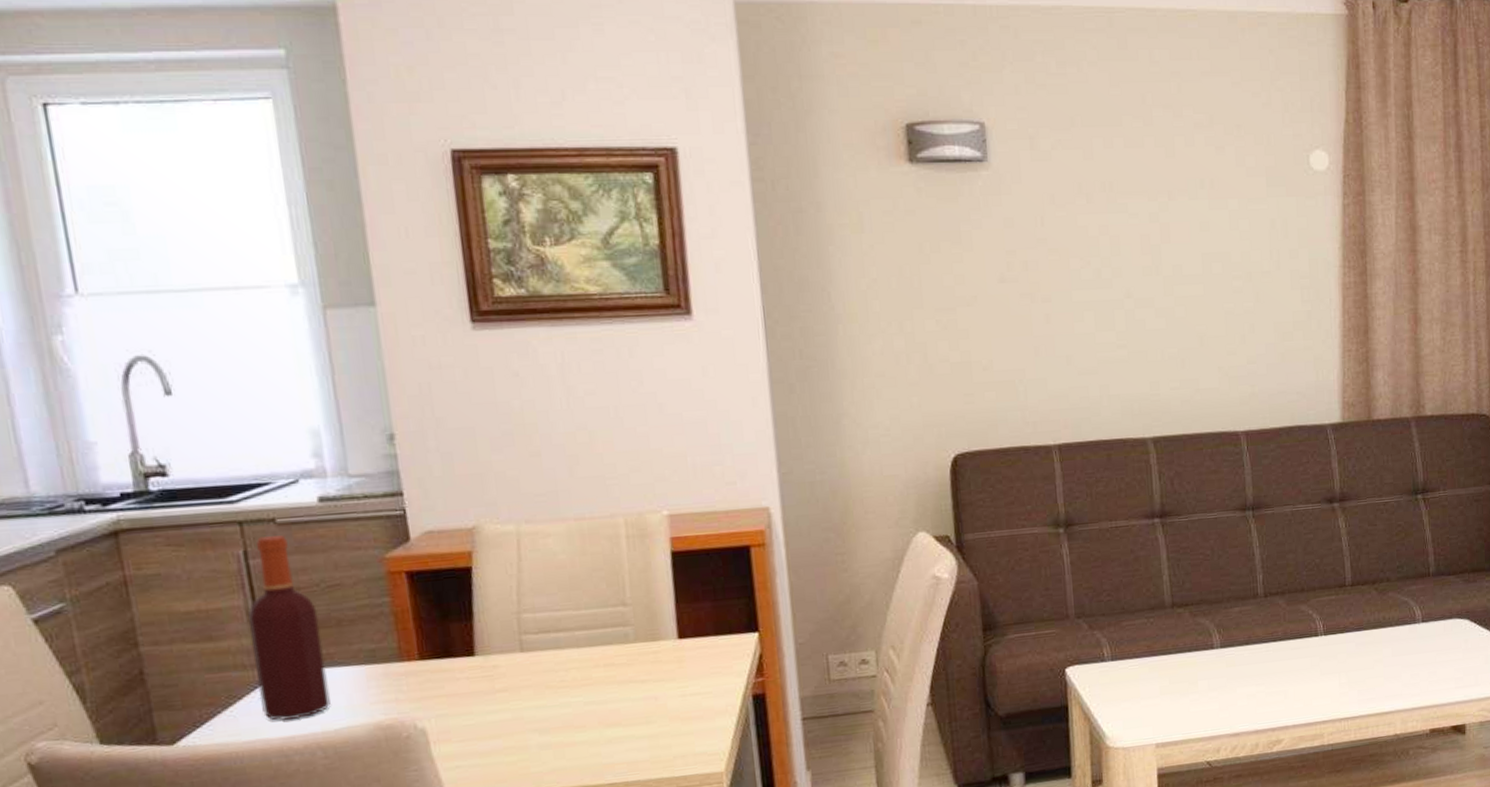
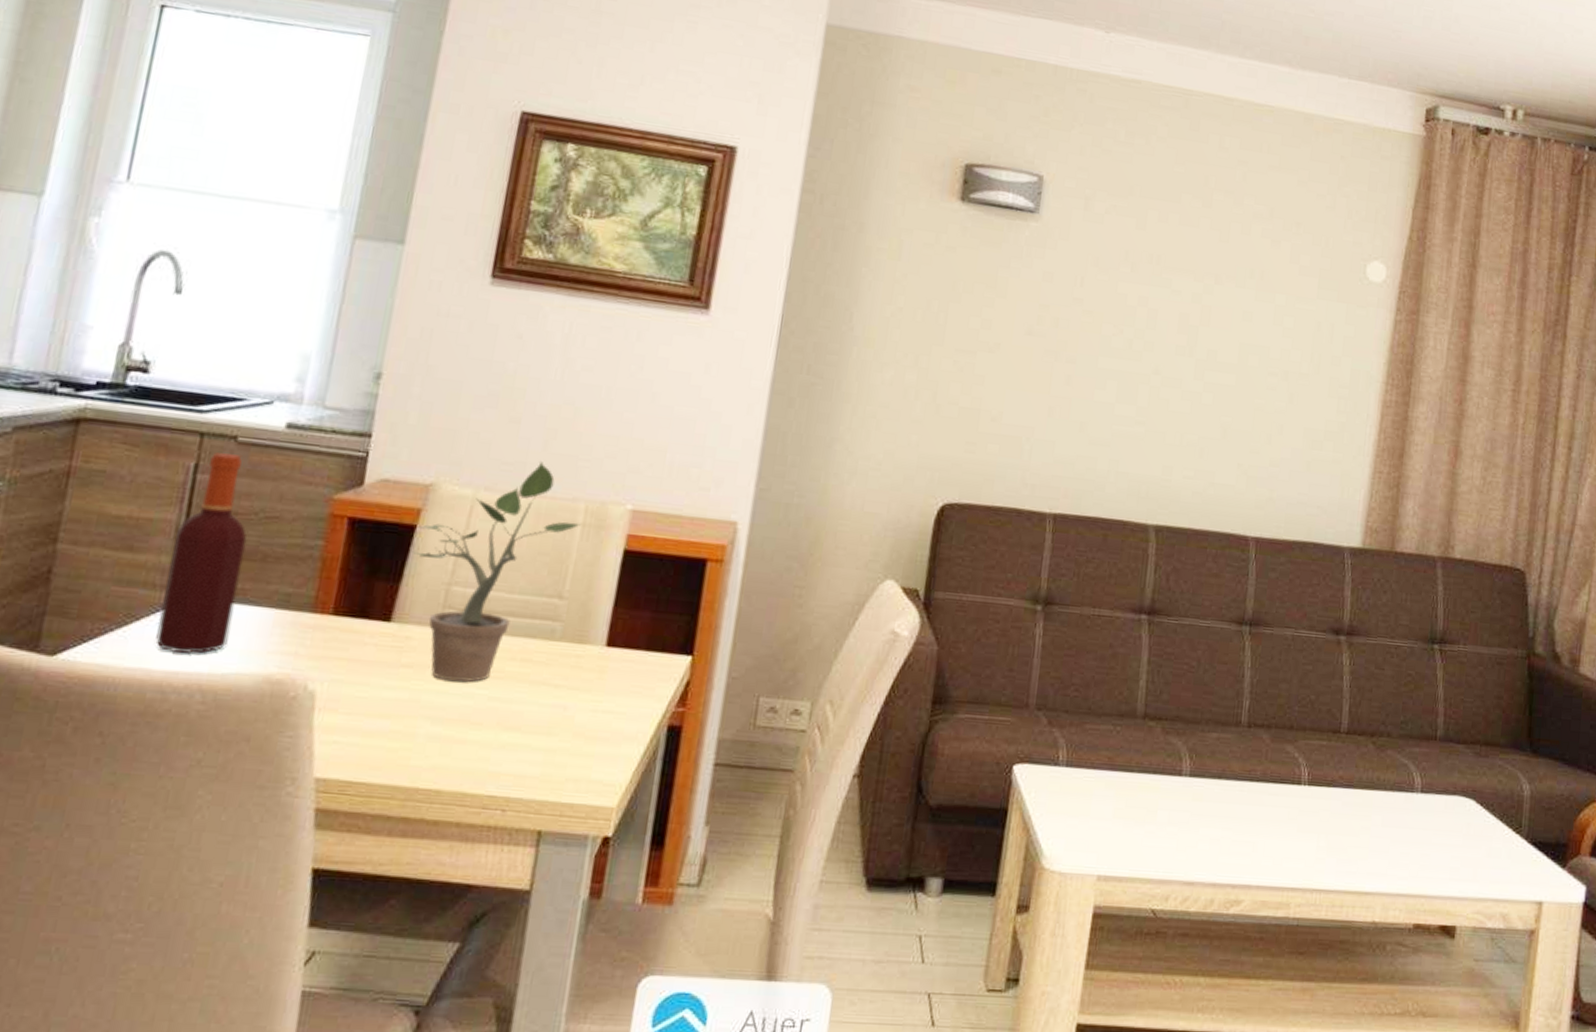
potted plant: none [474,487,625,696] -> present [412,462,581,682]

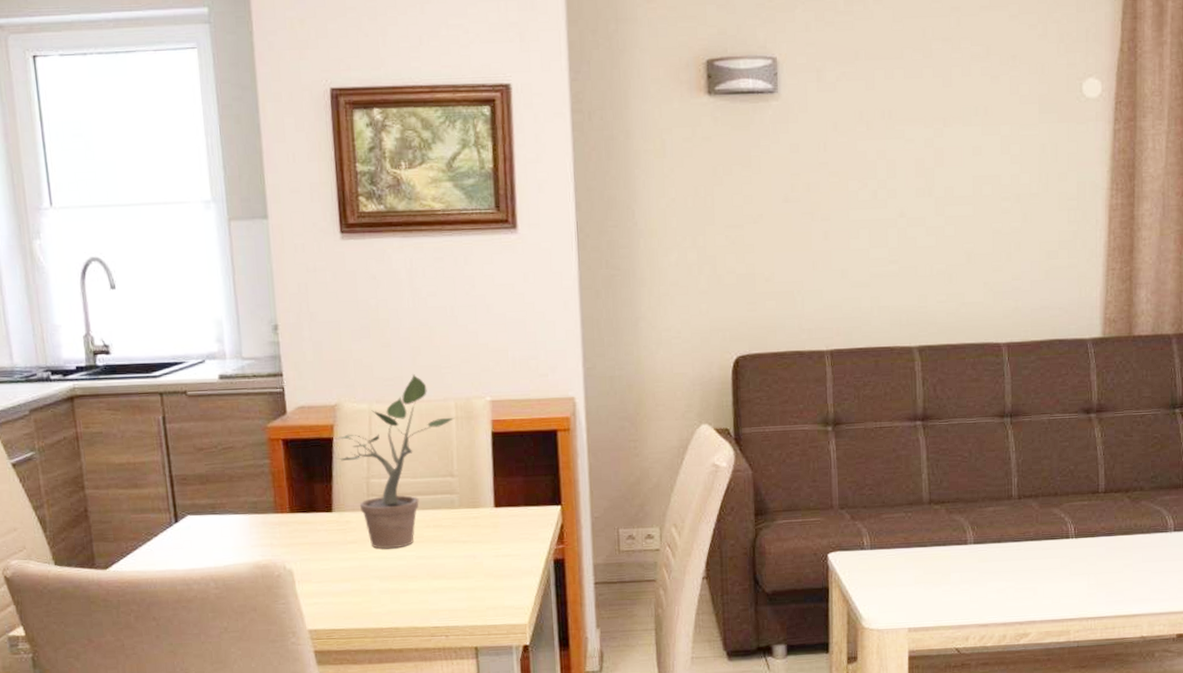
bottle: present [156,452,247,654] -> none [164,405,222,555]

